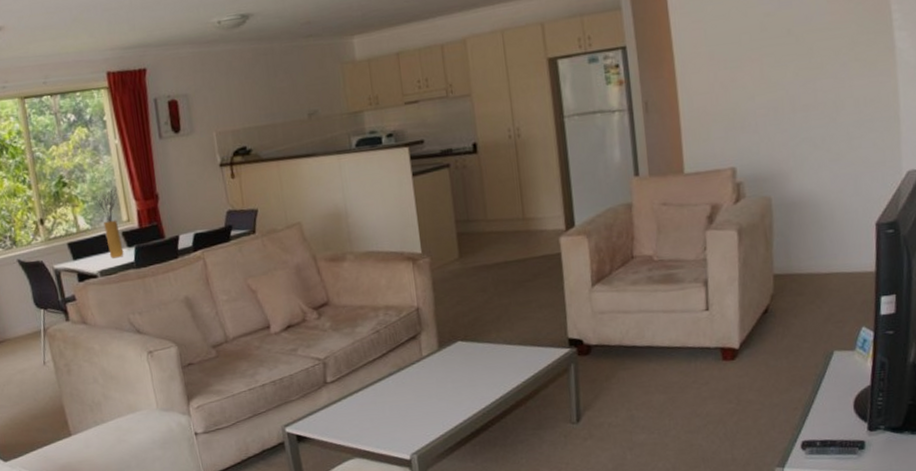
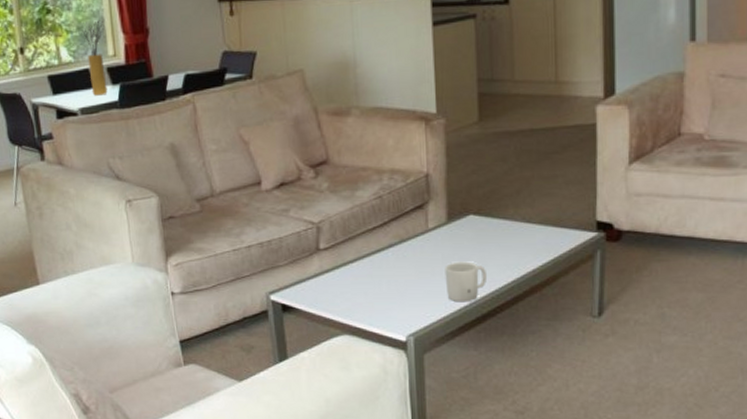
mug: none [439,383,477,420] -> present [445,261,487,303]

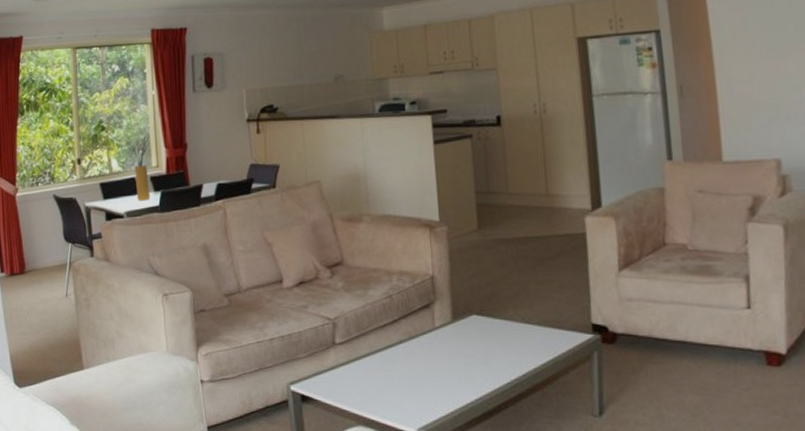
mug: present [445,261,487,303] -> none [451,359,491,398]

